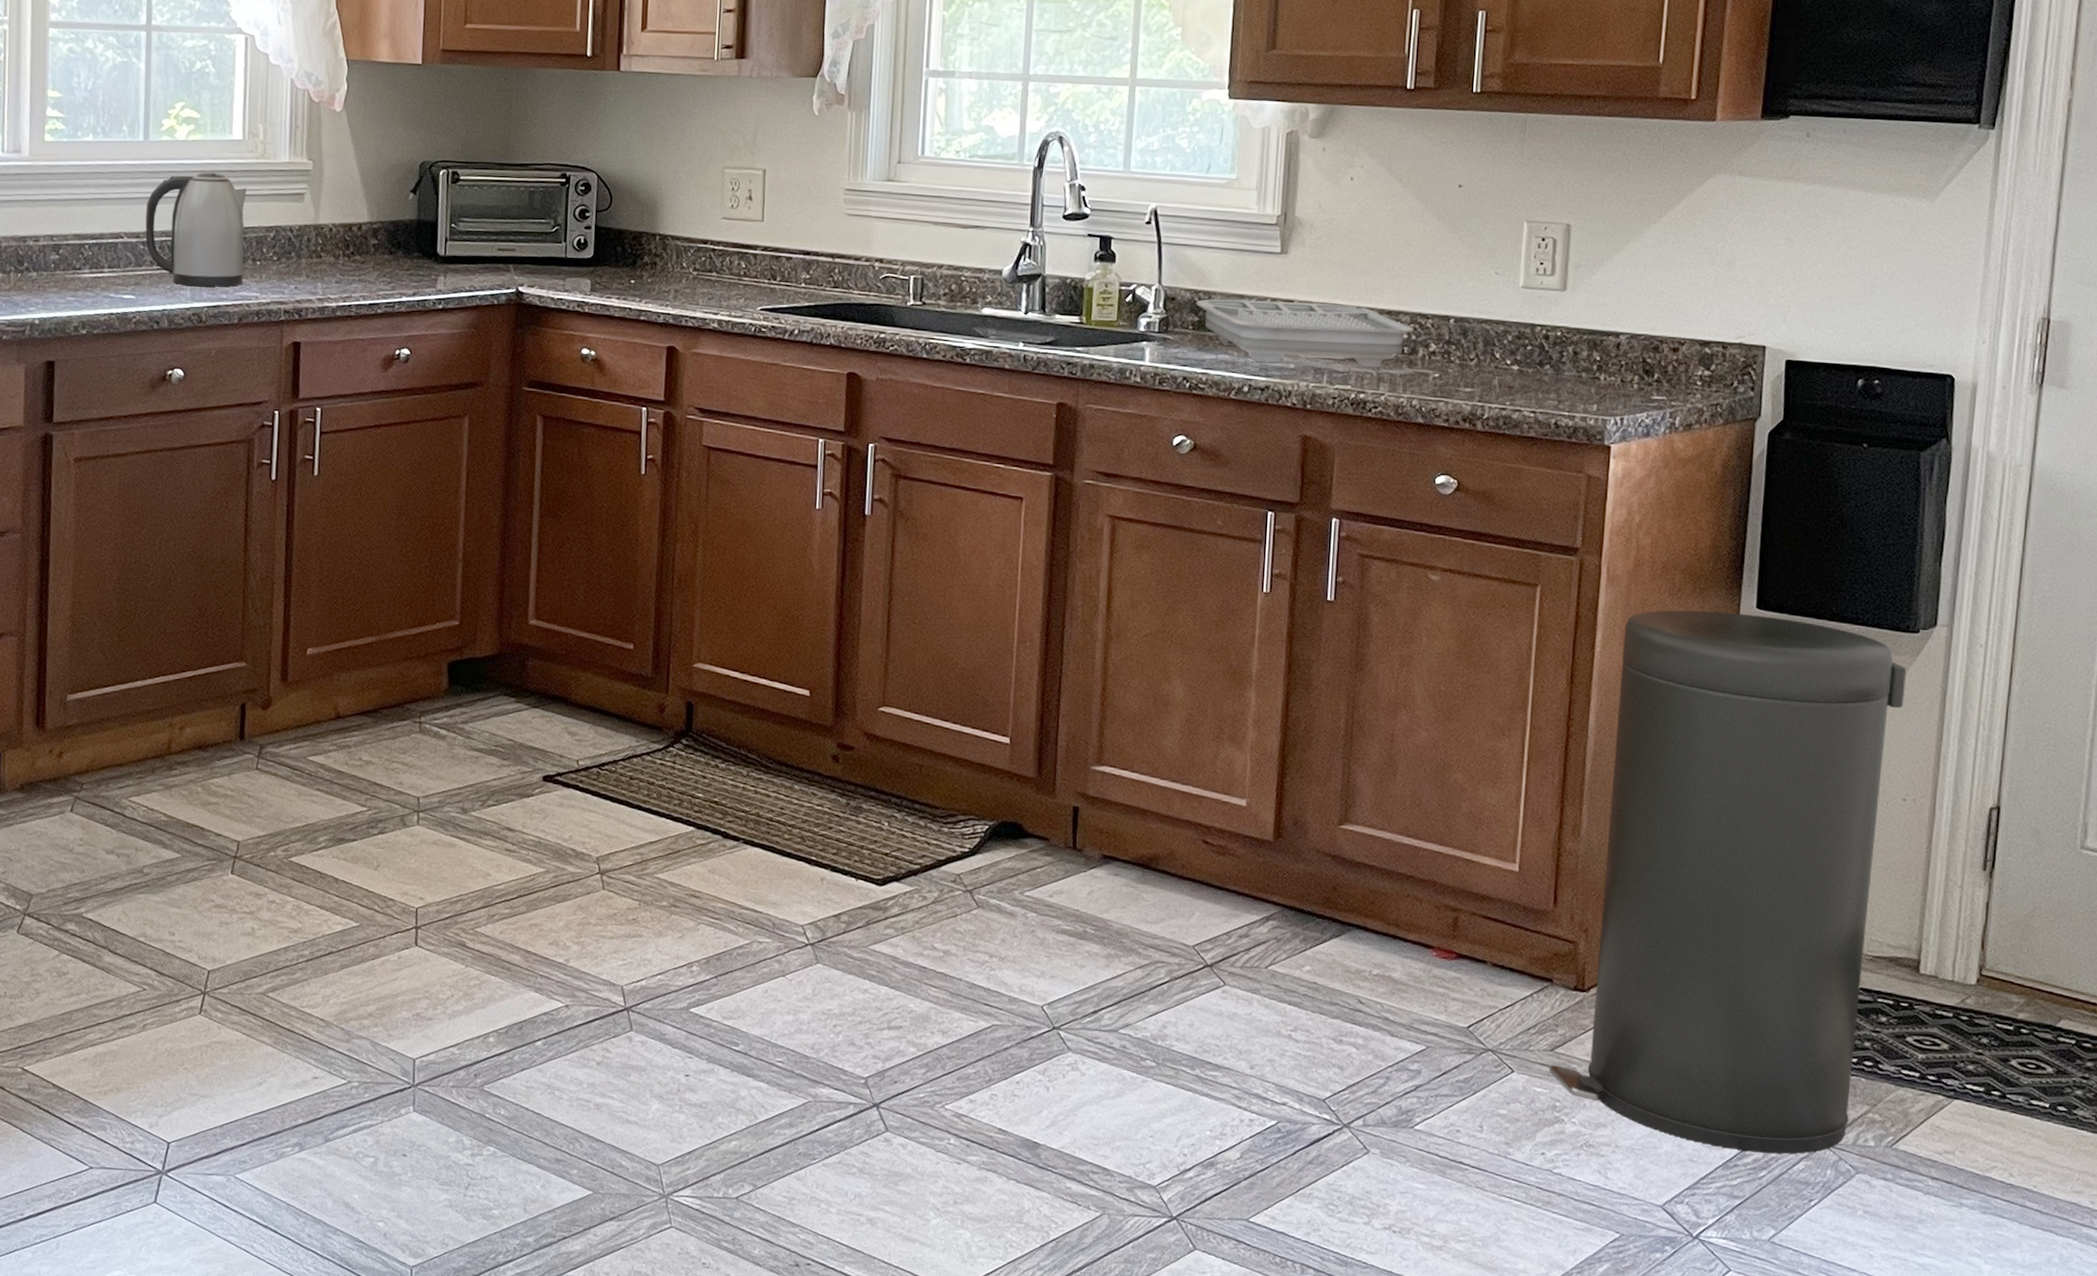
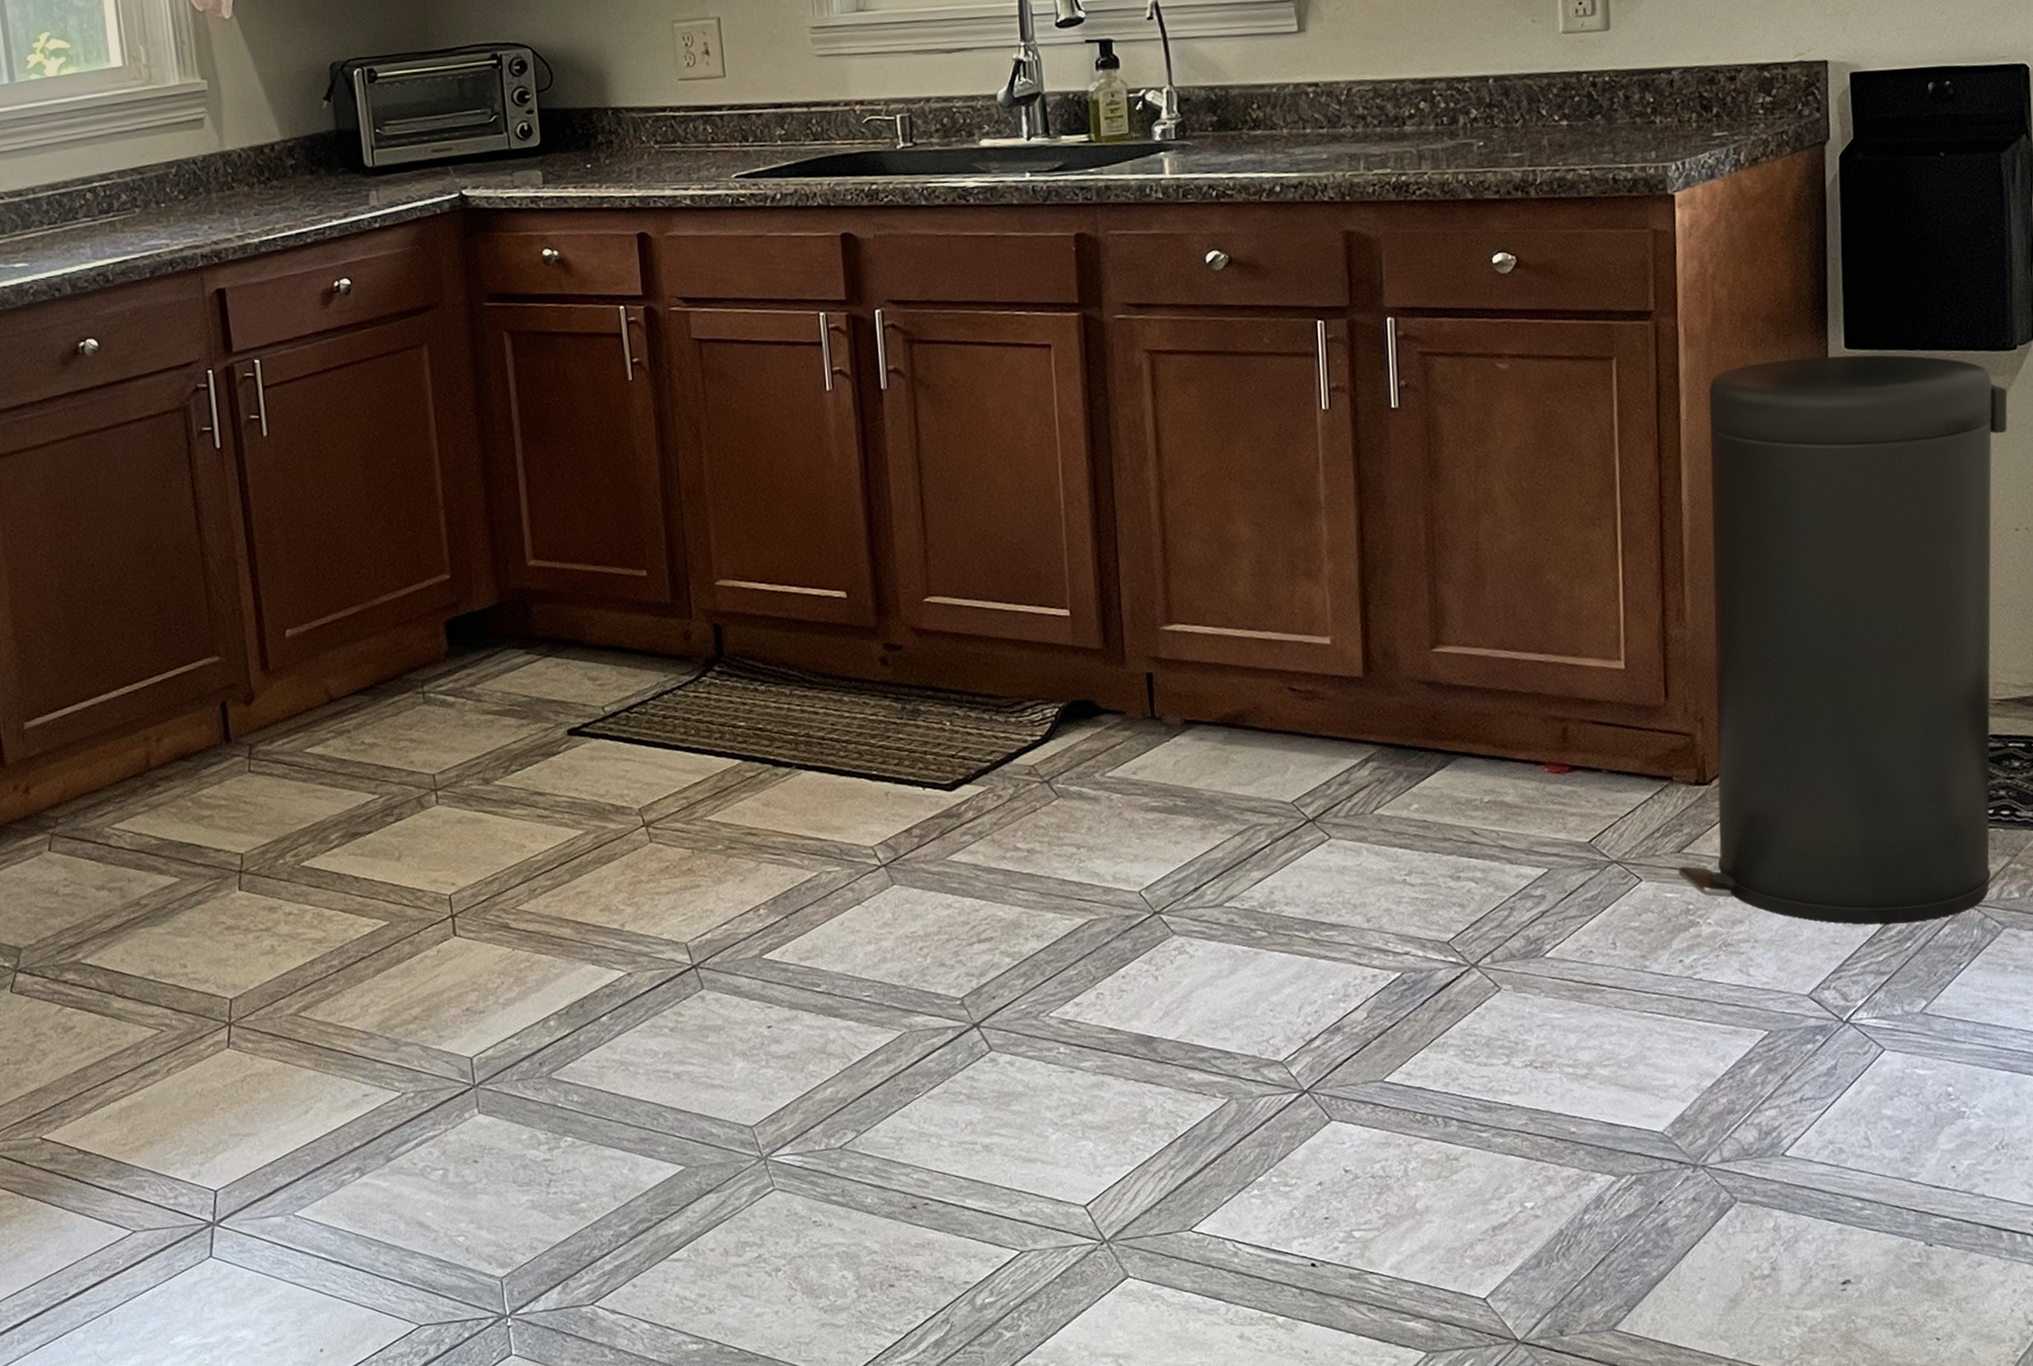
kettle: present [145,172,247,287] -> none [24,108,149,243]
dish rack: present [1196,299,1414,367] -> none [1212,79,1451,157]

